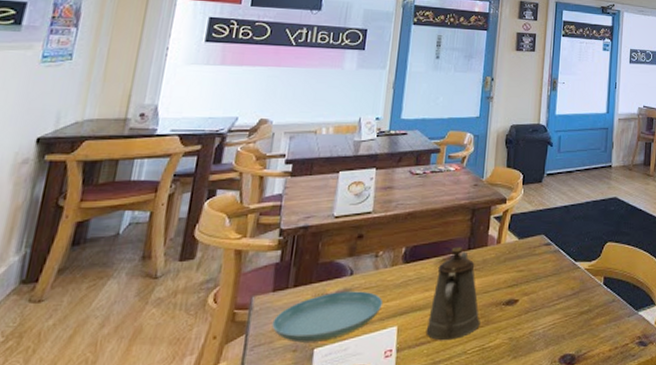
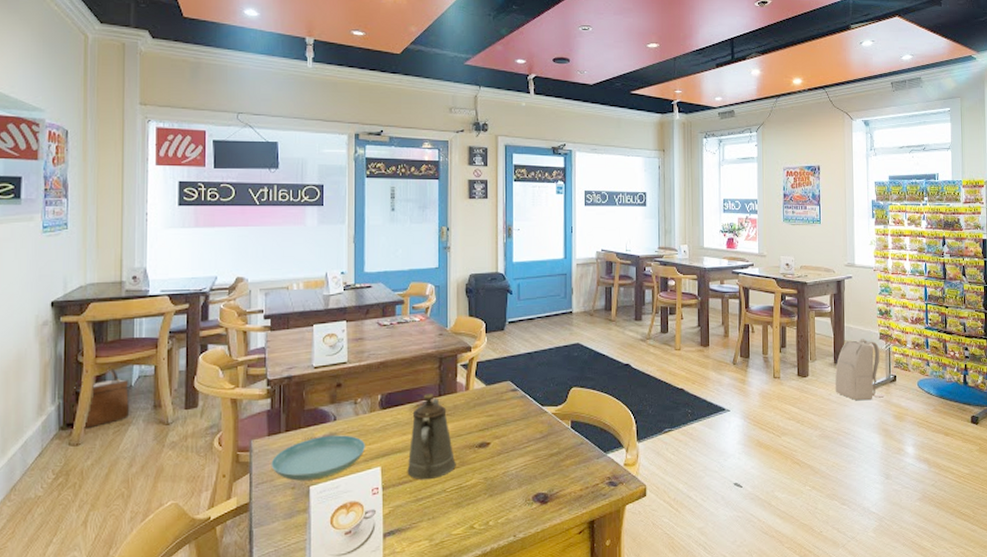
handbag: none [27,212,117,284] -> present [64,367,129,430]

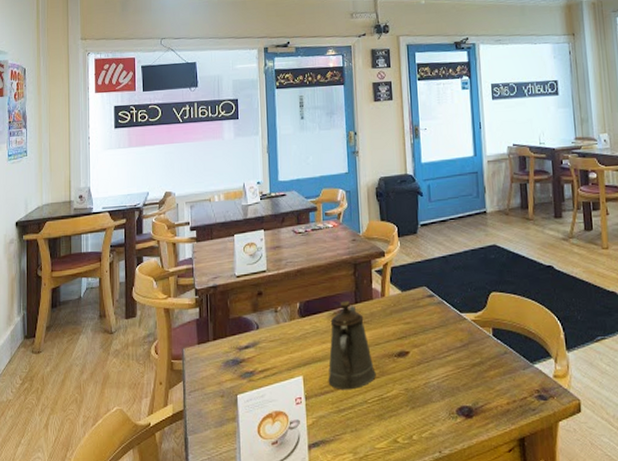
handbag: present [64,367,129,430] -> none [28,280,79,338]
saucer: present [271,435,365,481] -> none [201,343,287,389]

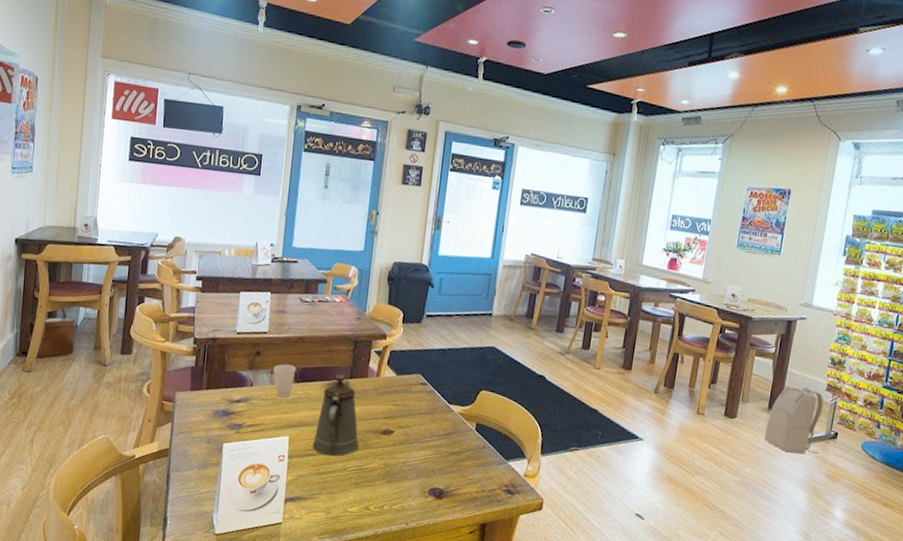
handbag: none [28,280,79,338] -> present [20,305,76,359]
cup: none [277,300,300,336] -> present [273,364,296,398]

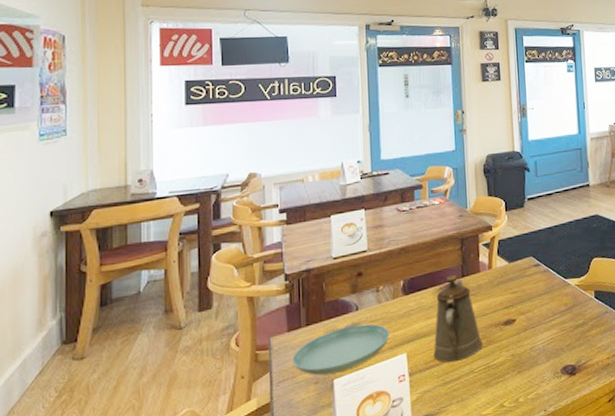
handbag: present [20,305,76,359] -> none [67,274,138,342]
saucer: none [191,399,277,439] -> present [292,324,389,376]
cup: present [273,364,296,398] -> none [379,278,404,315]

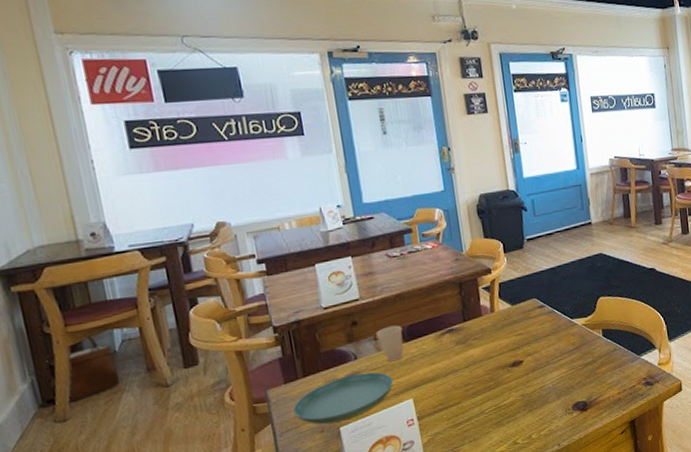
handbag: none [67,274,138,342] -> present [43,334,120,404]
cup: none [379,278,404,315] -> present [376,325,404,362]
coffee pot: present [433,274,483,363] -> none [438,319,491,406]

